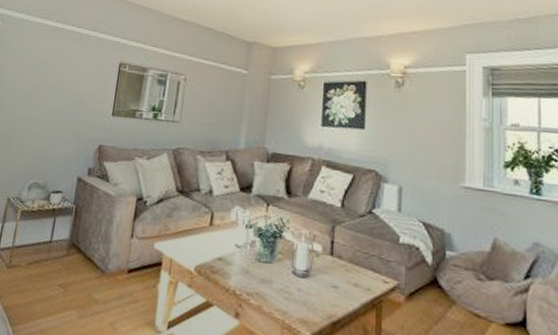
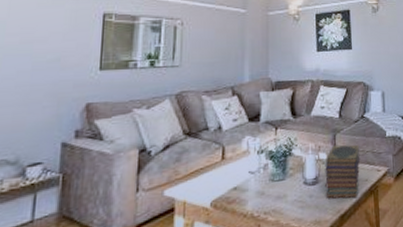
book stack: none [317,238,364,308] -> present [325,144,361,199]

